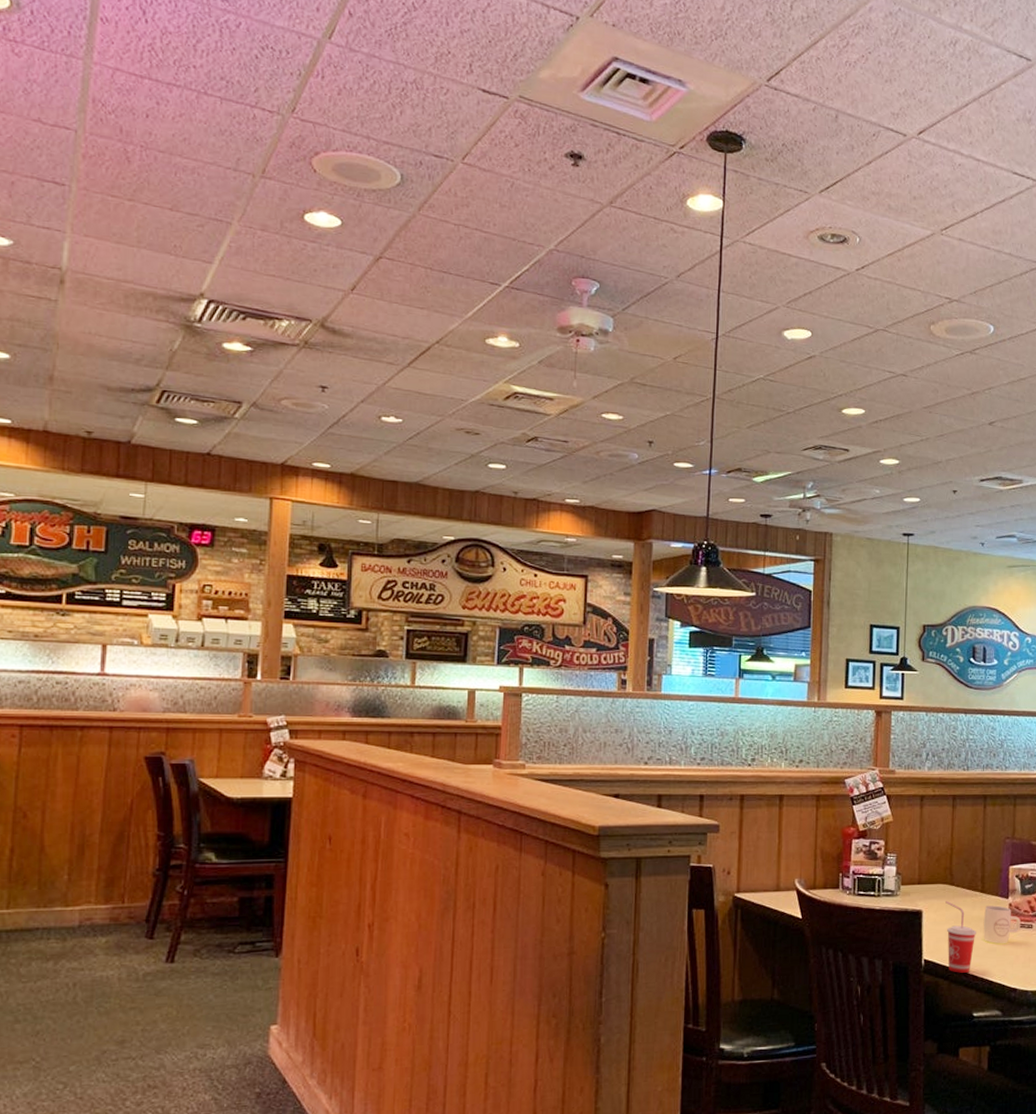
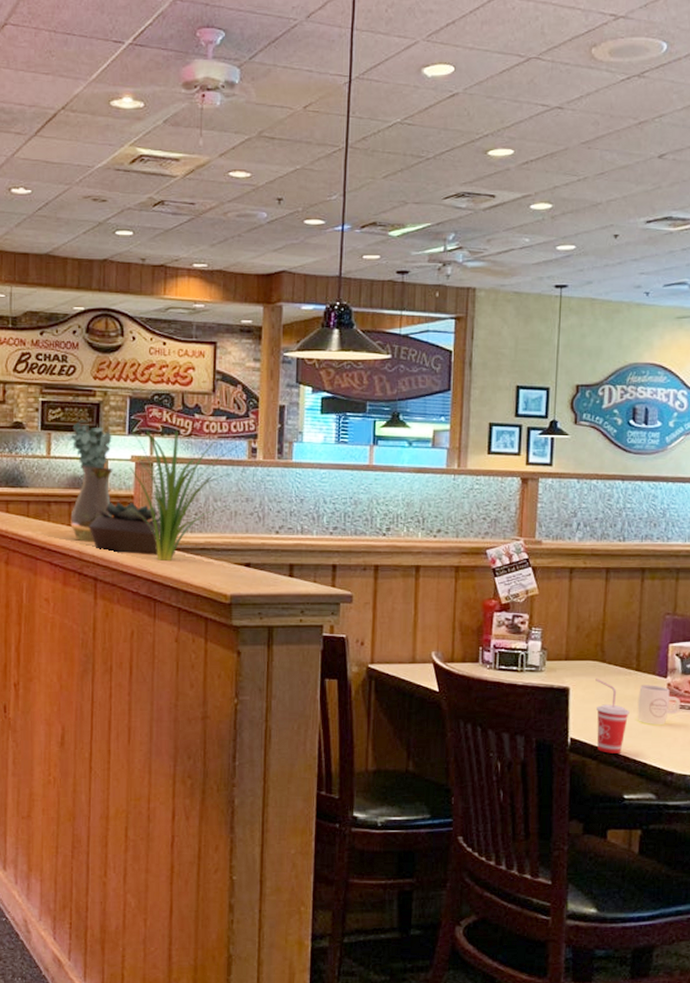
vase: none [434,645,481,775] -> present [70,416,113,543]
succulent plant: none [453,732,529,787] -> present [88,502,162,556]
artificial plant: none [492,661,609,794] -> present [125,430,239,562]

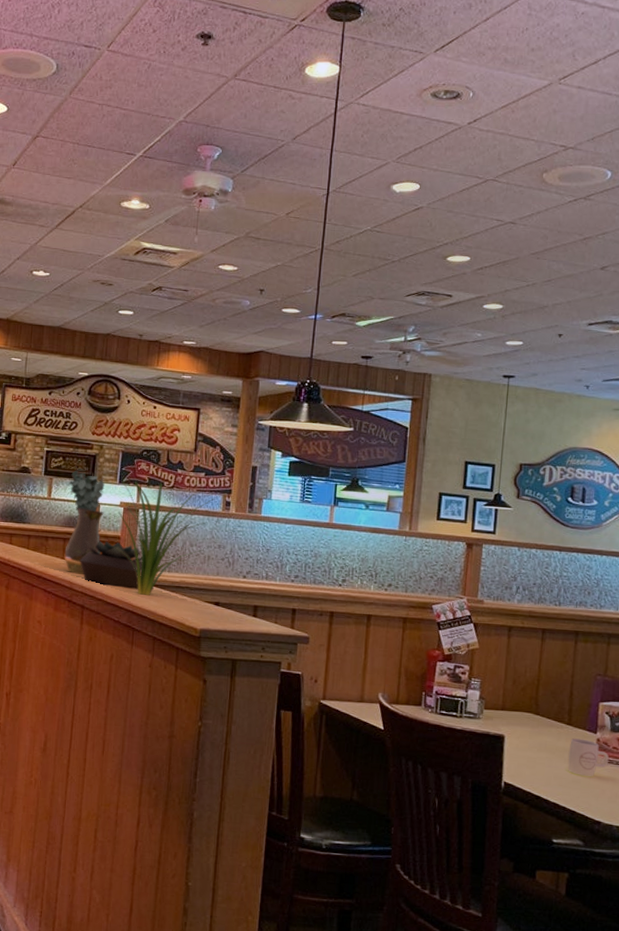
beverage cup: present [595,678,630,753] -> none [529,728,561,800]

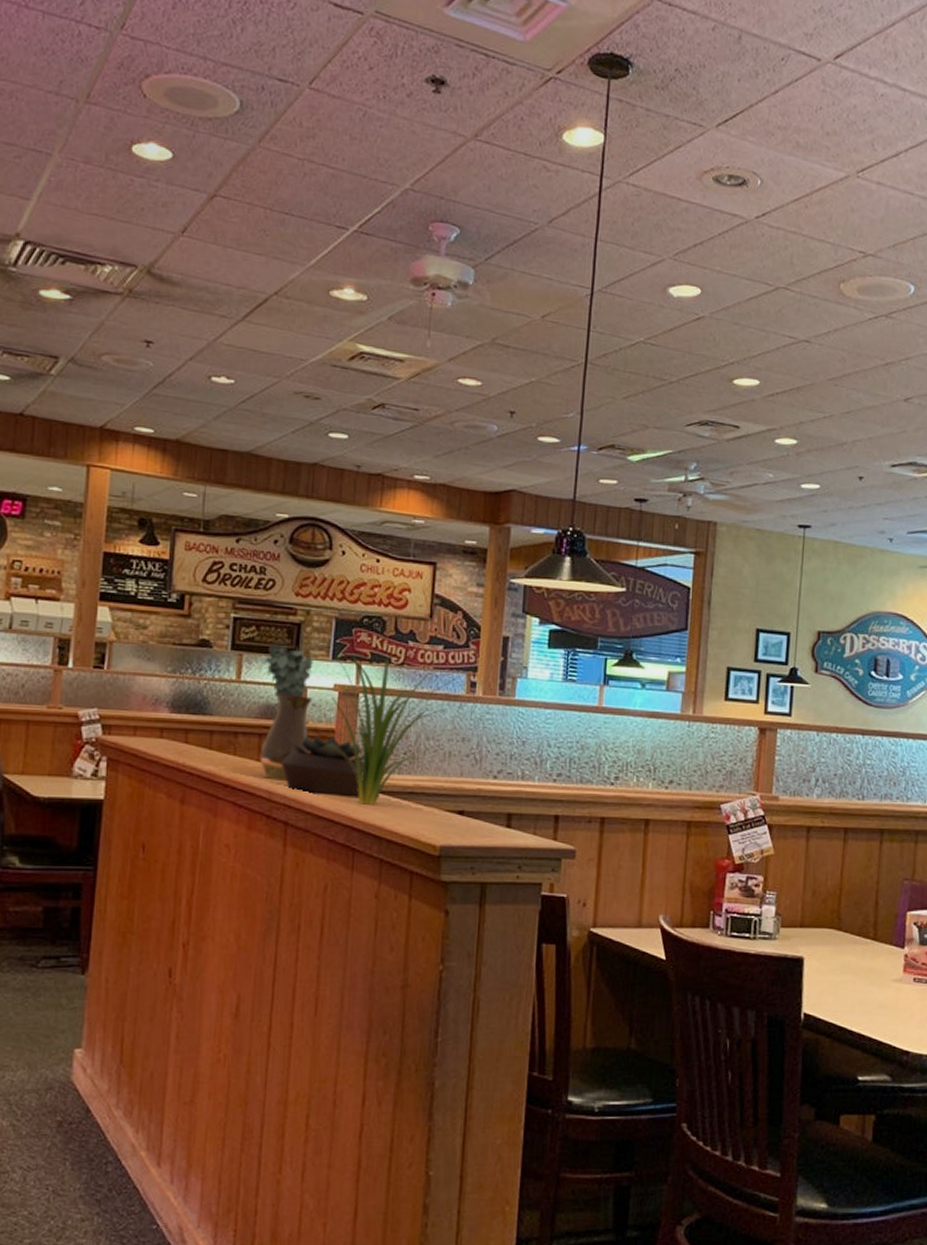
mug: present [567,738,609,778] -> none [873,955,917,1000]

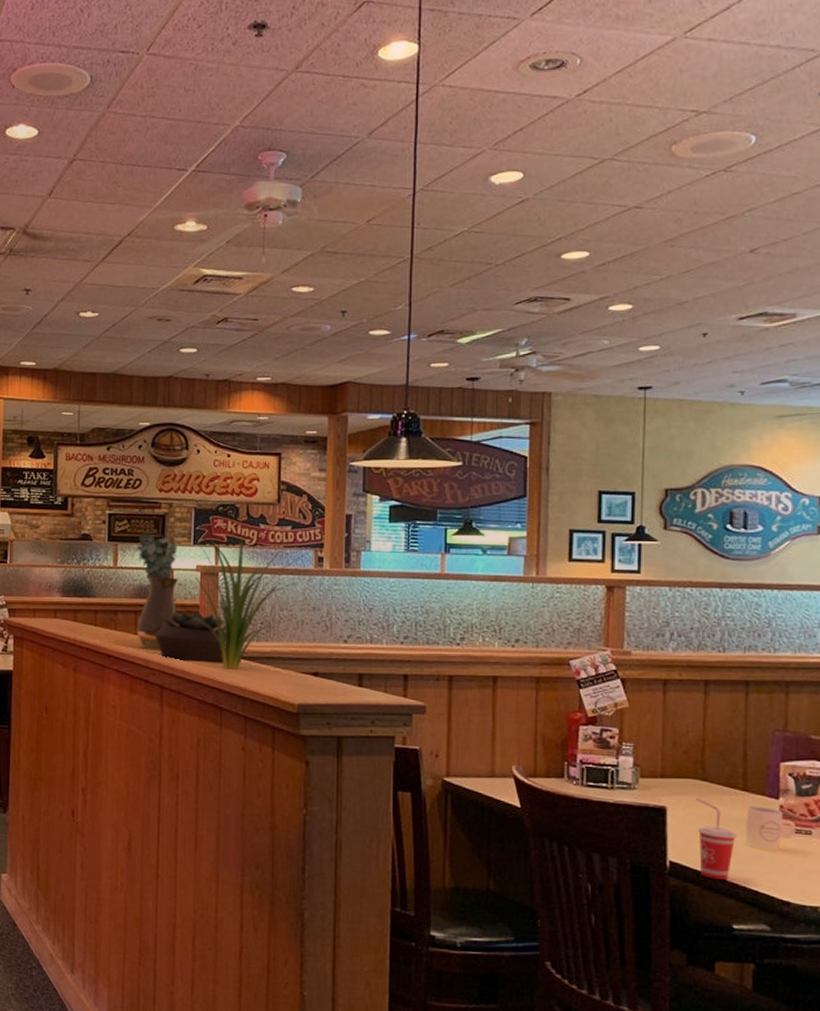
beverage cup: none [831,947,866,1030] -> present [696,797,737,879]
mug: none [873,955,917,1000] -> present [745,806,796,851]

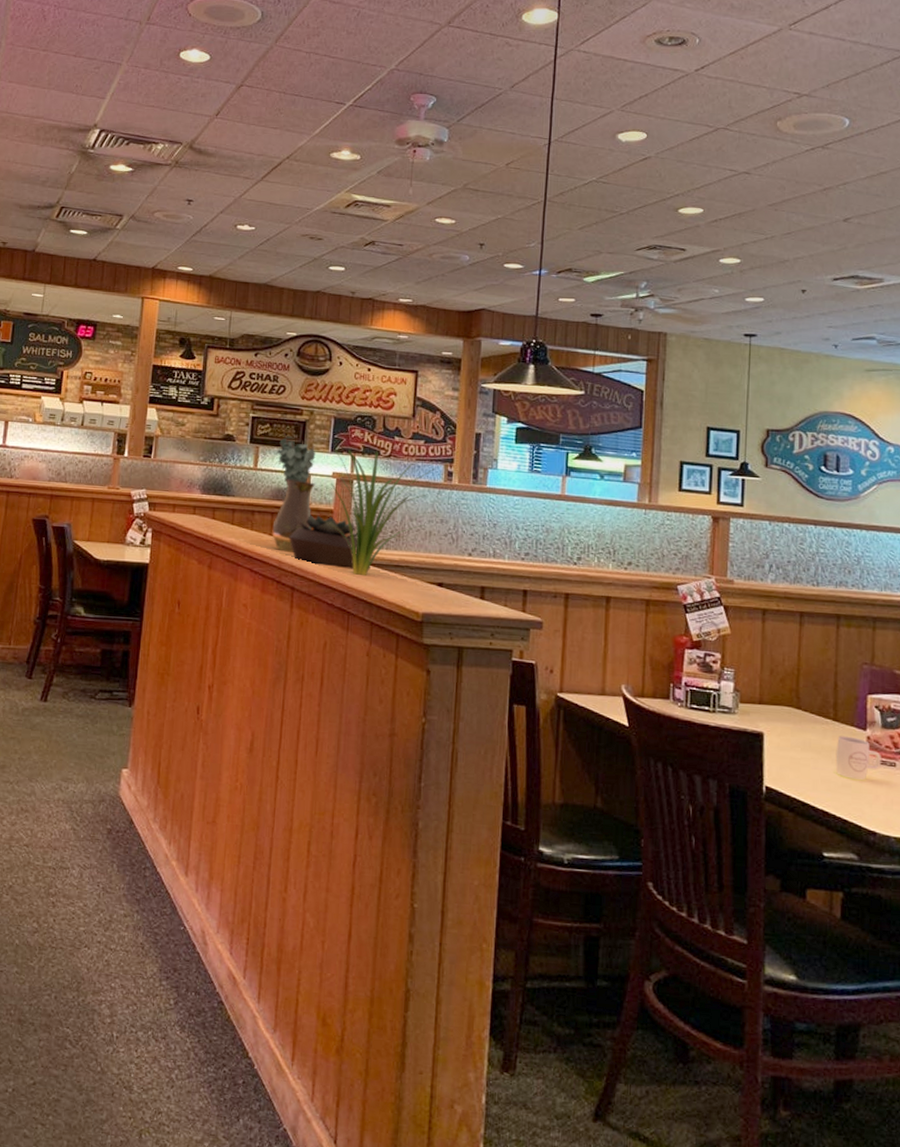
beverage cup: present [696,797,737,879] -> none [791,724,828,807]

